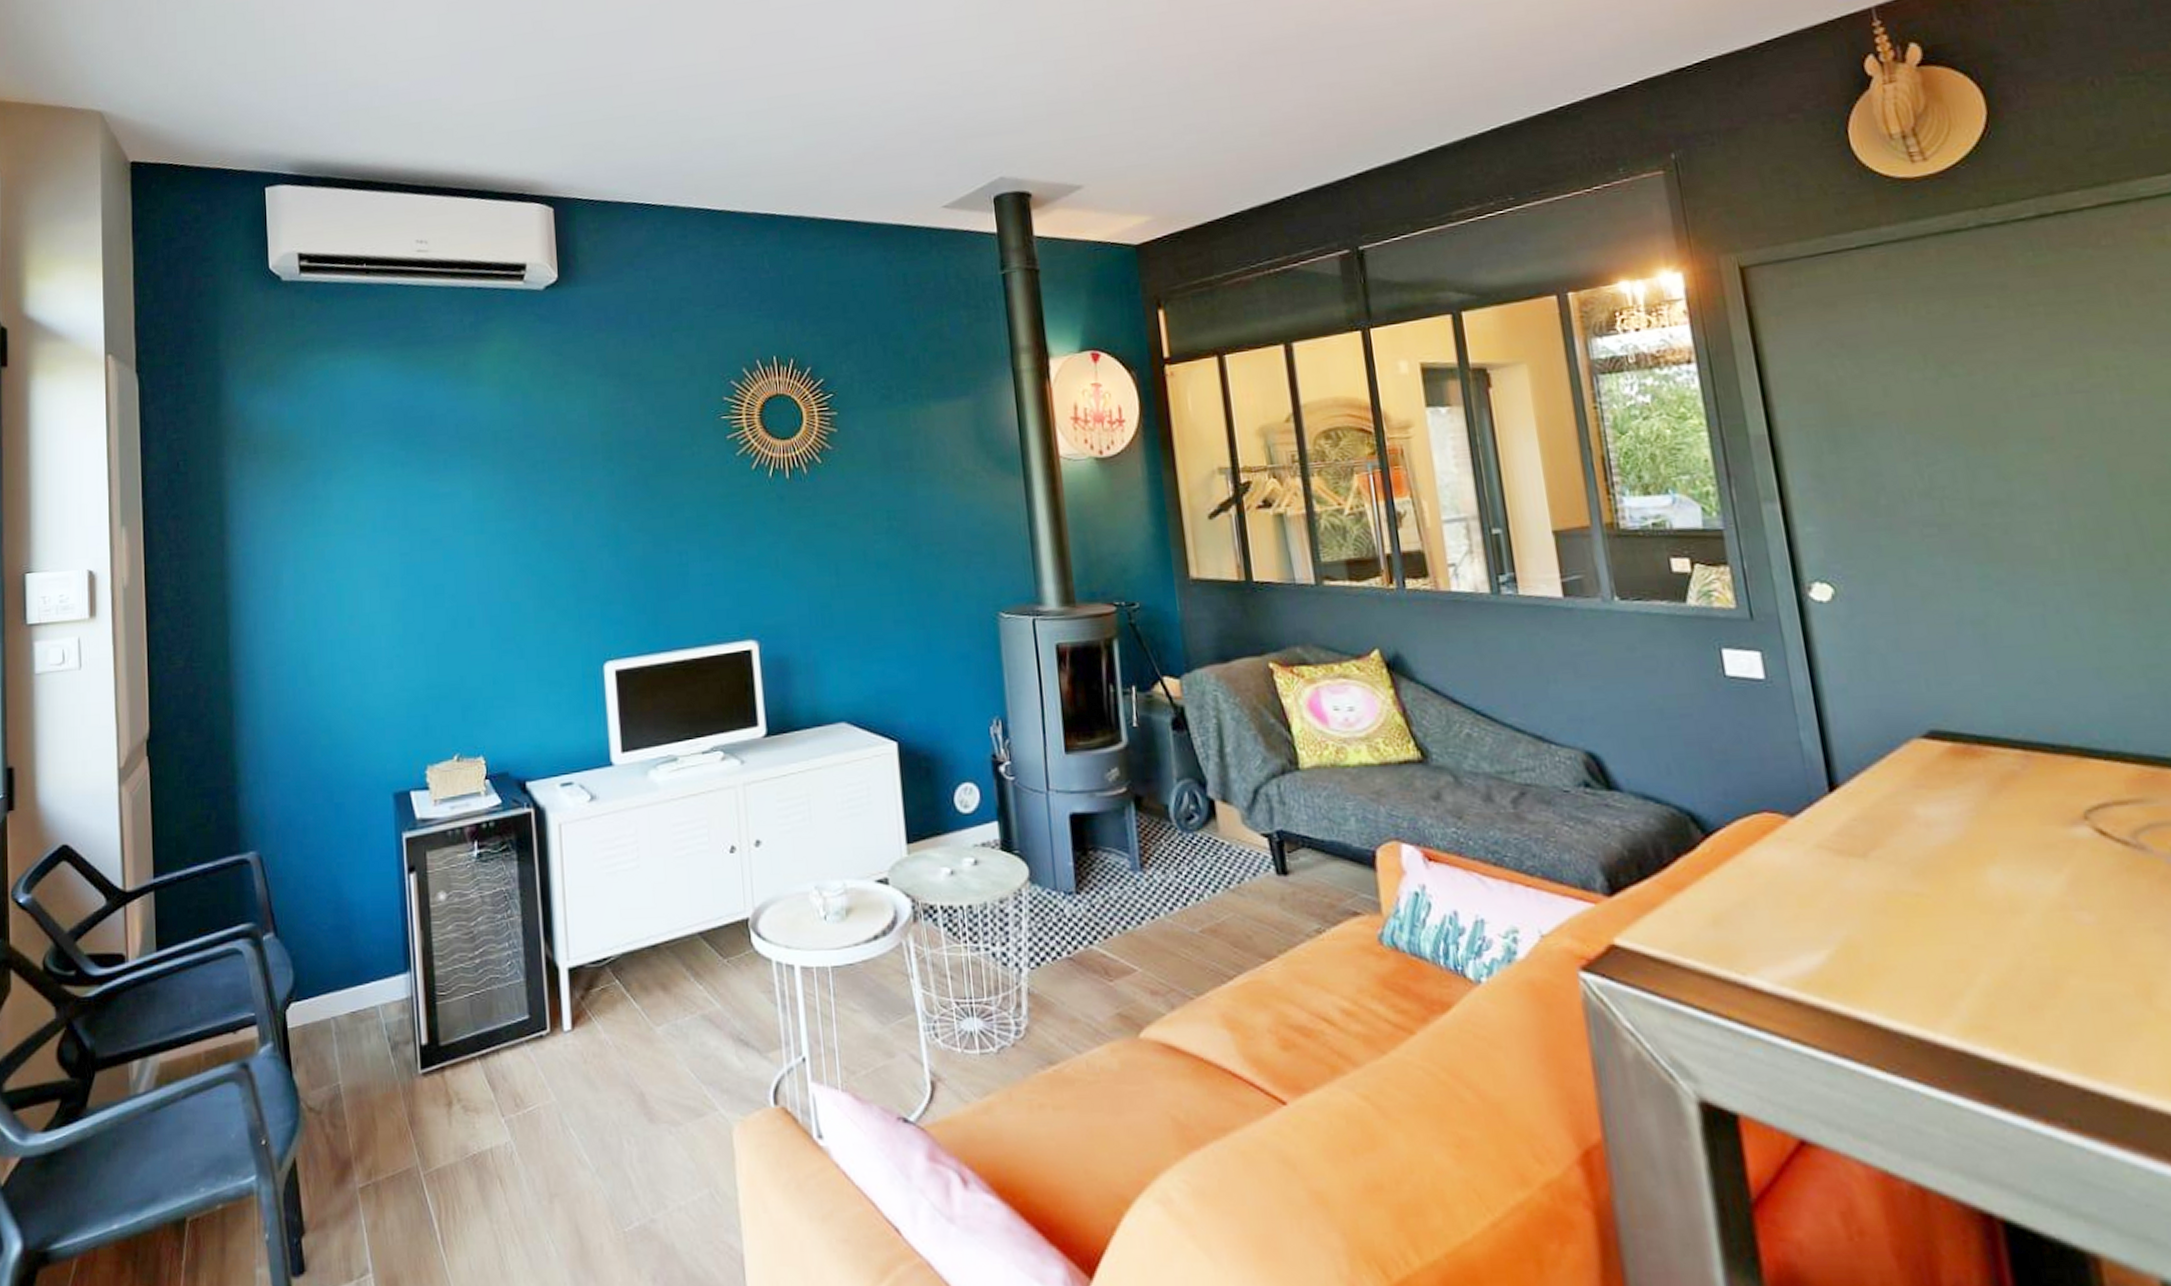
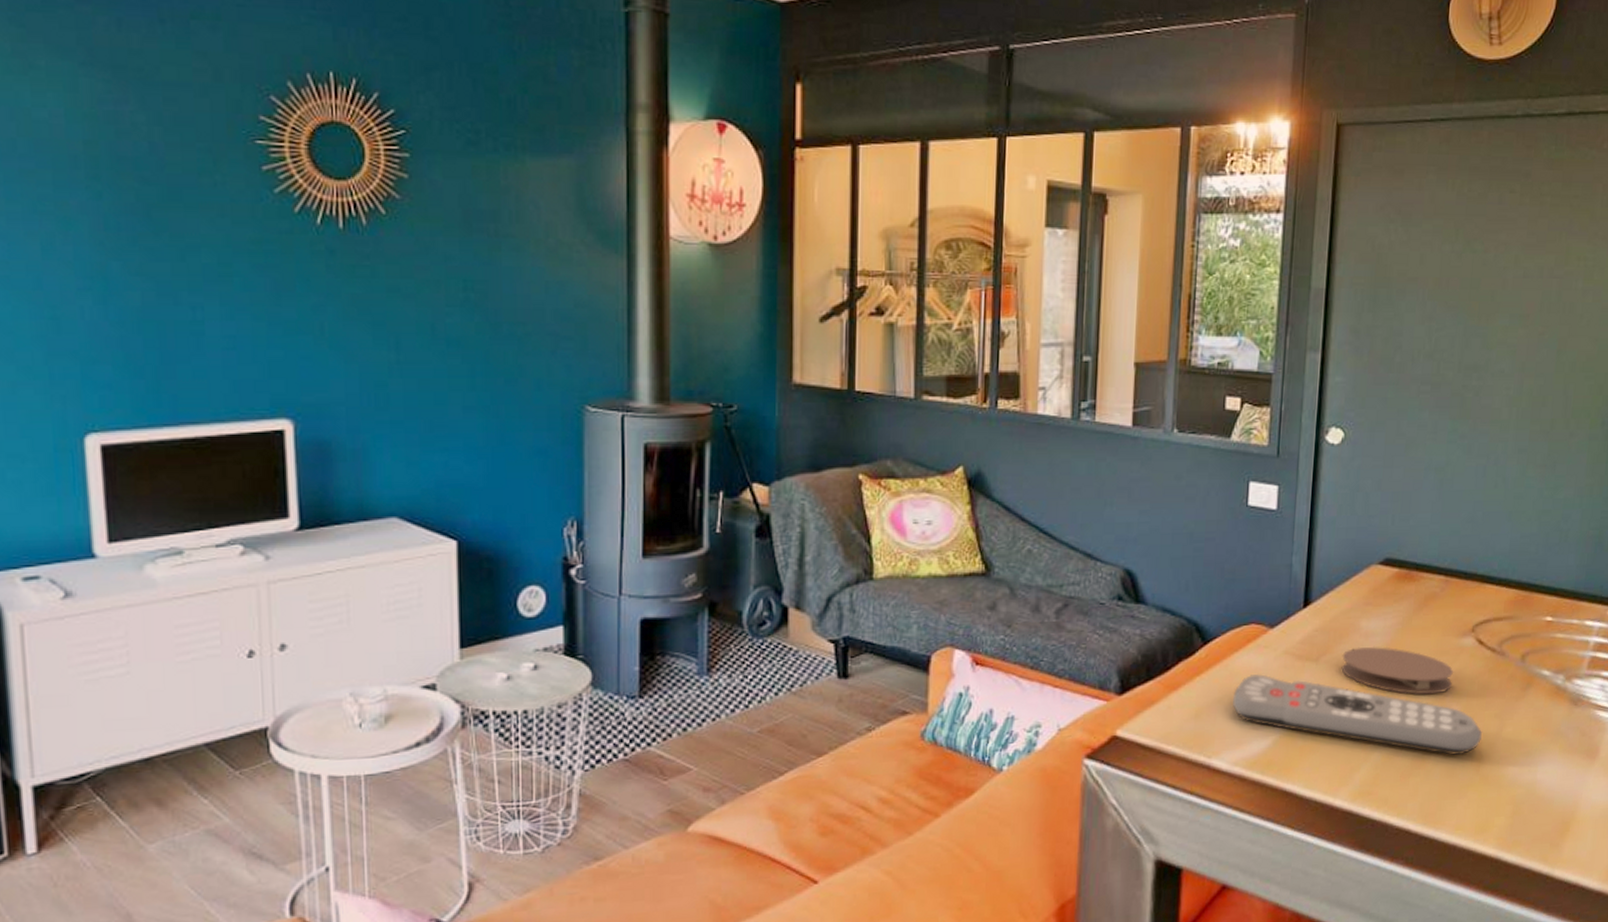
remote control: none [1758,871,2143,981] -> present [1233,673,1483,755]
coaster: none [1899,838,2076,901] -> present [1341,646,1454,695]

